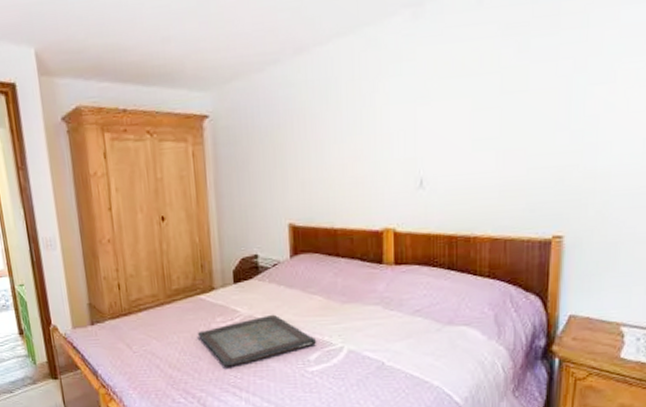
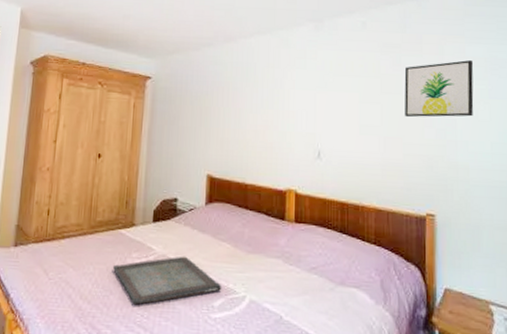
wall art: none [531,28,629,121] -> present [404,59,474,118]

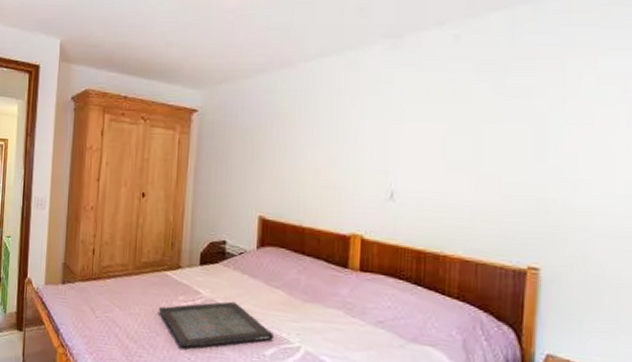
wall art: present [404,59,474,118] -> none [506,76,607,152]

